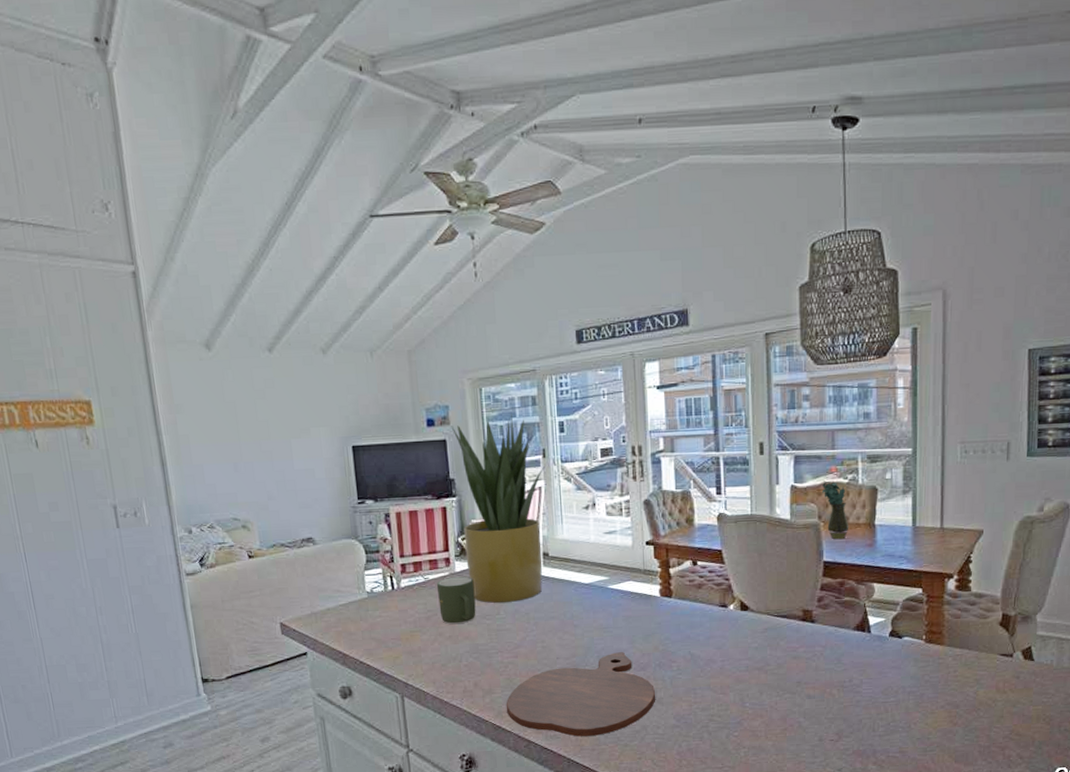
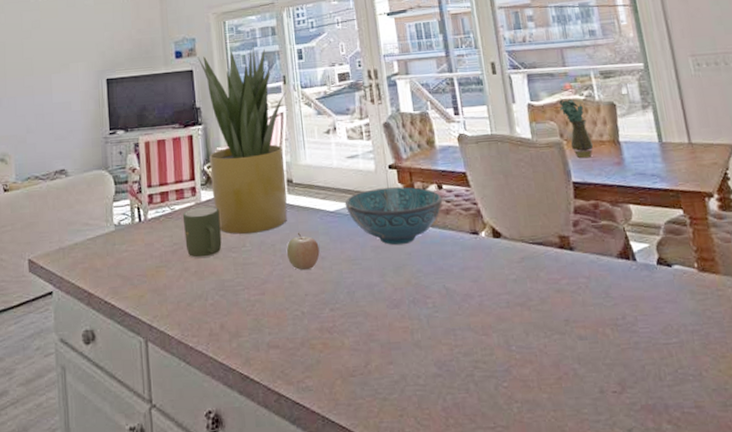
cutting board: present [505,652,655,737] -> none [253,287,413,388]
fruit: none [540,602,573,637] -> present [286,232,320,271]
bowl: none [600,562,696,616] -> present [344,186,443,246]

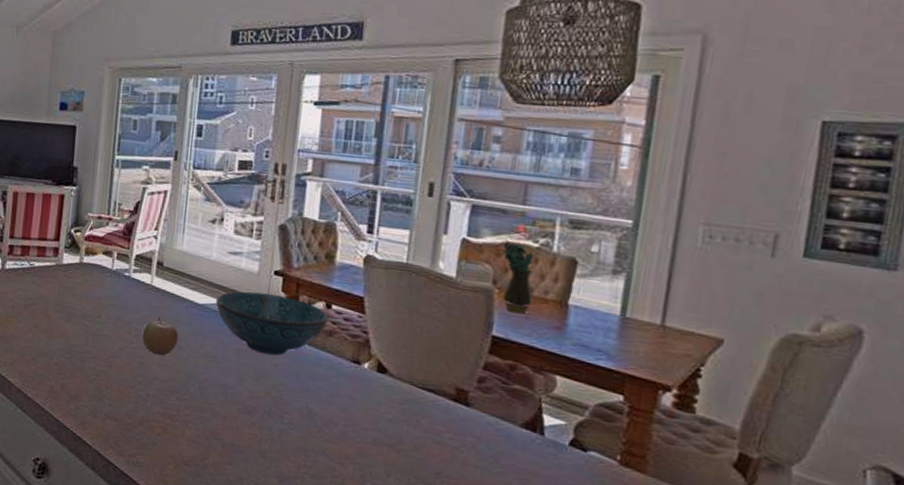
mug: present [182,206,222,259] -> none [39,268,80,320]
planter: present [197,43,288,234] -> none [75,109,174,308]

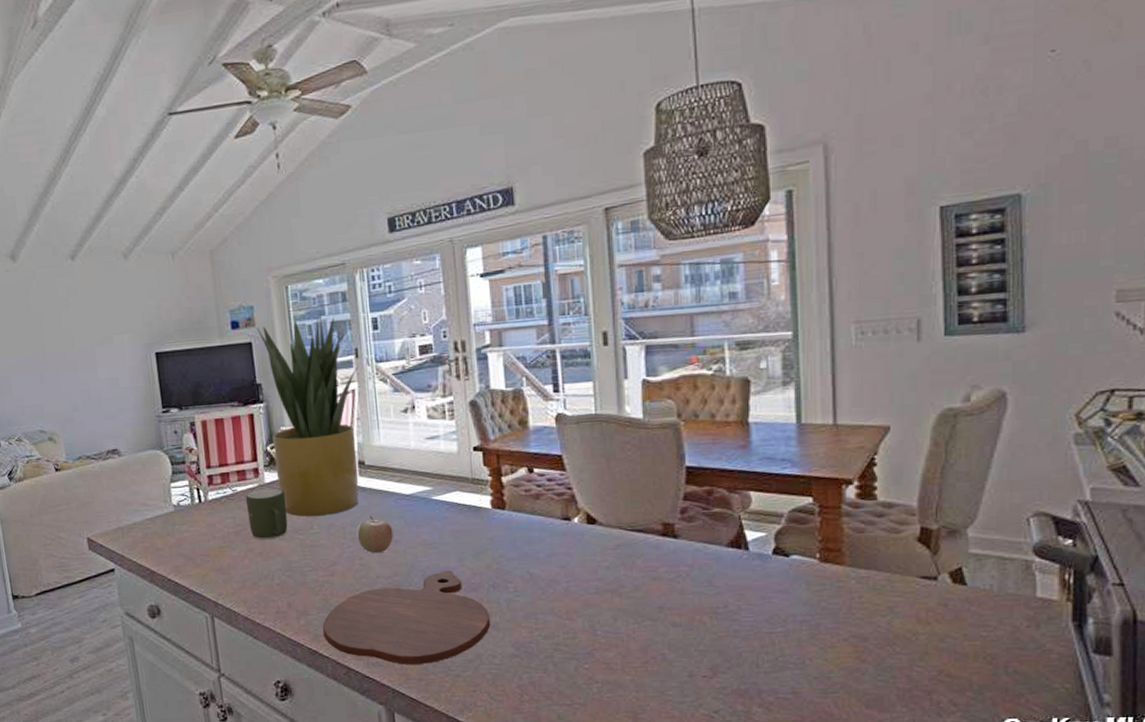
mug: none [39,268,80,320] -> present [245,488,288,540]
planter: none [75,109,174,308] -> present [256,311,359,517]
cutting board: none [90,386,259,476] -> present [322,571,490,664]
bowl: present [215,291,329,356] -> none [422,470,533,531]
vase: present [502,238,533,314] -> none [681,371,717,441]

